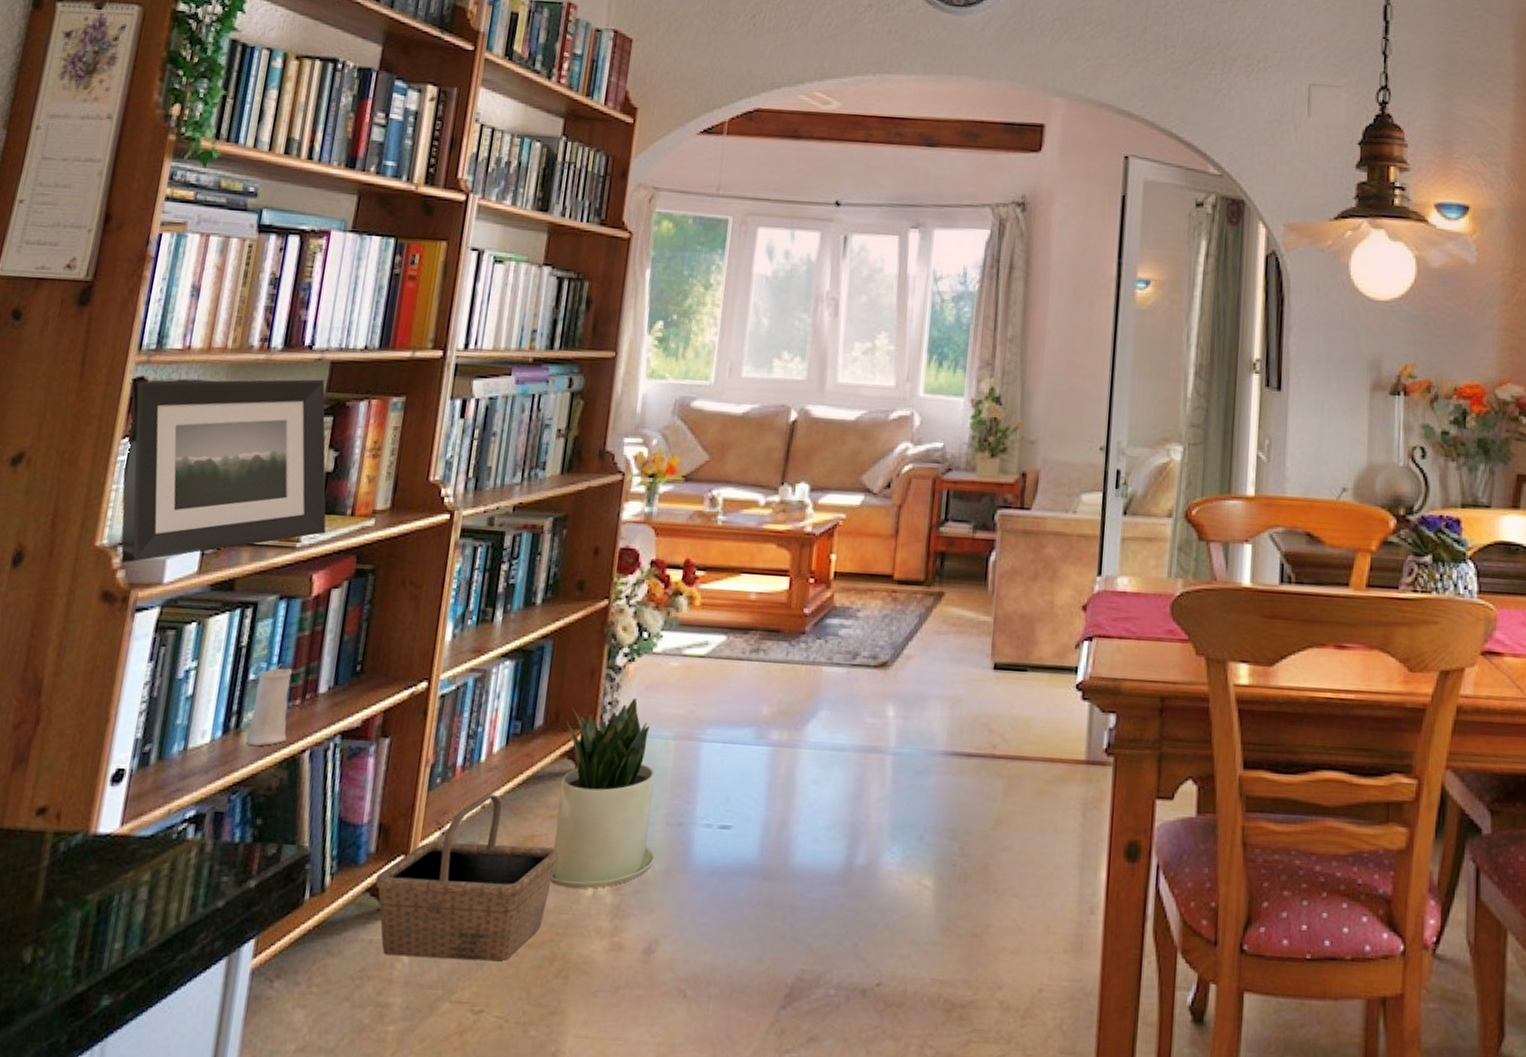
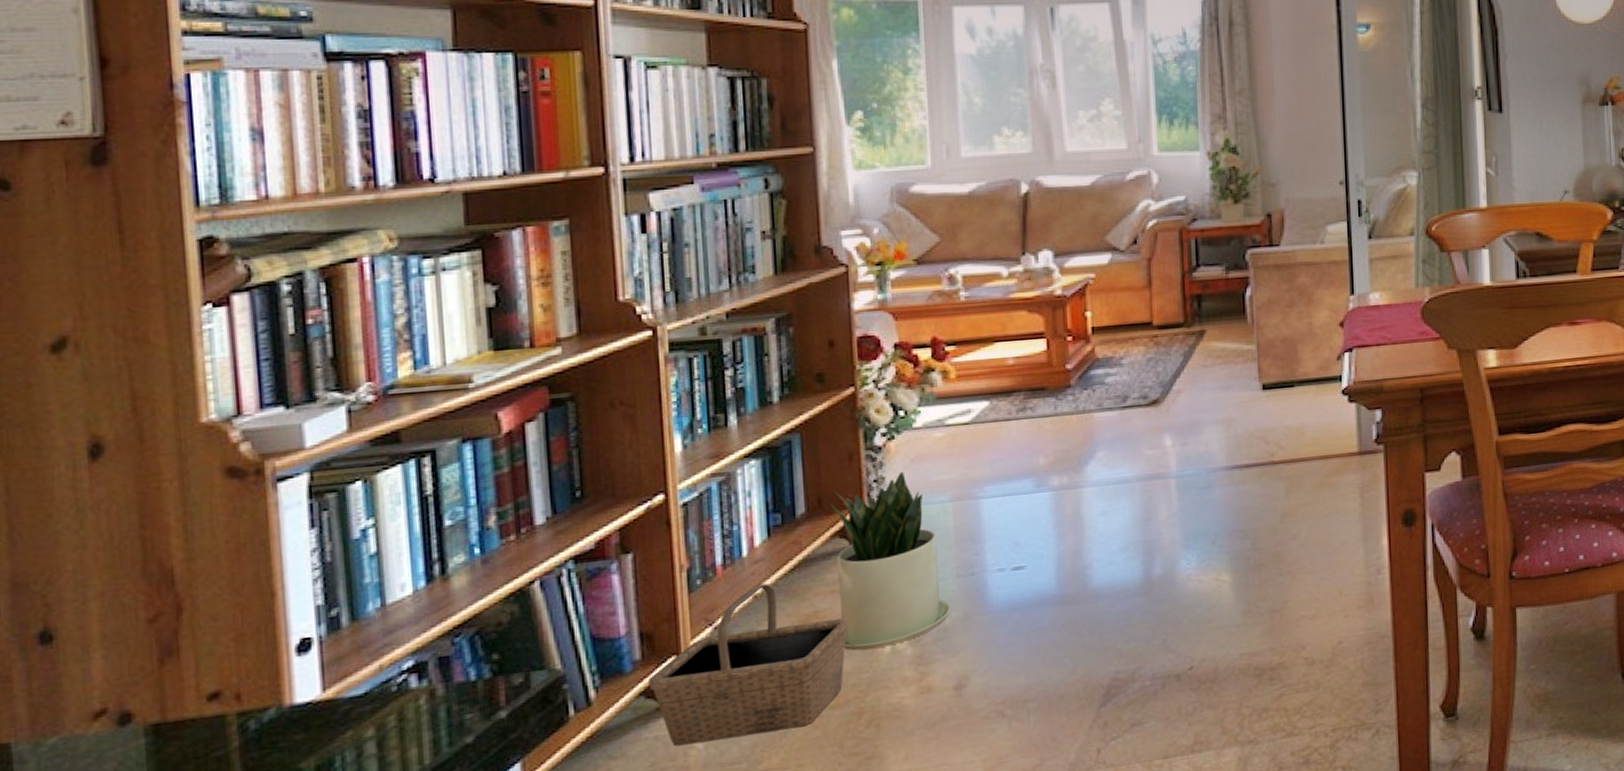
picture frame: present [121,379,326,564] -> none [194,213,503,436]
candle: present [246,663,293,747] -> none [457,504,508,589]

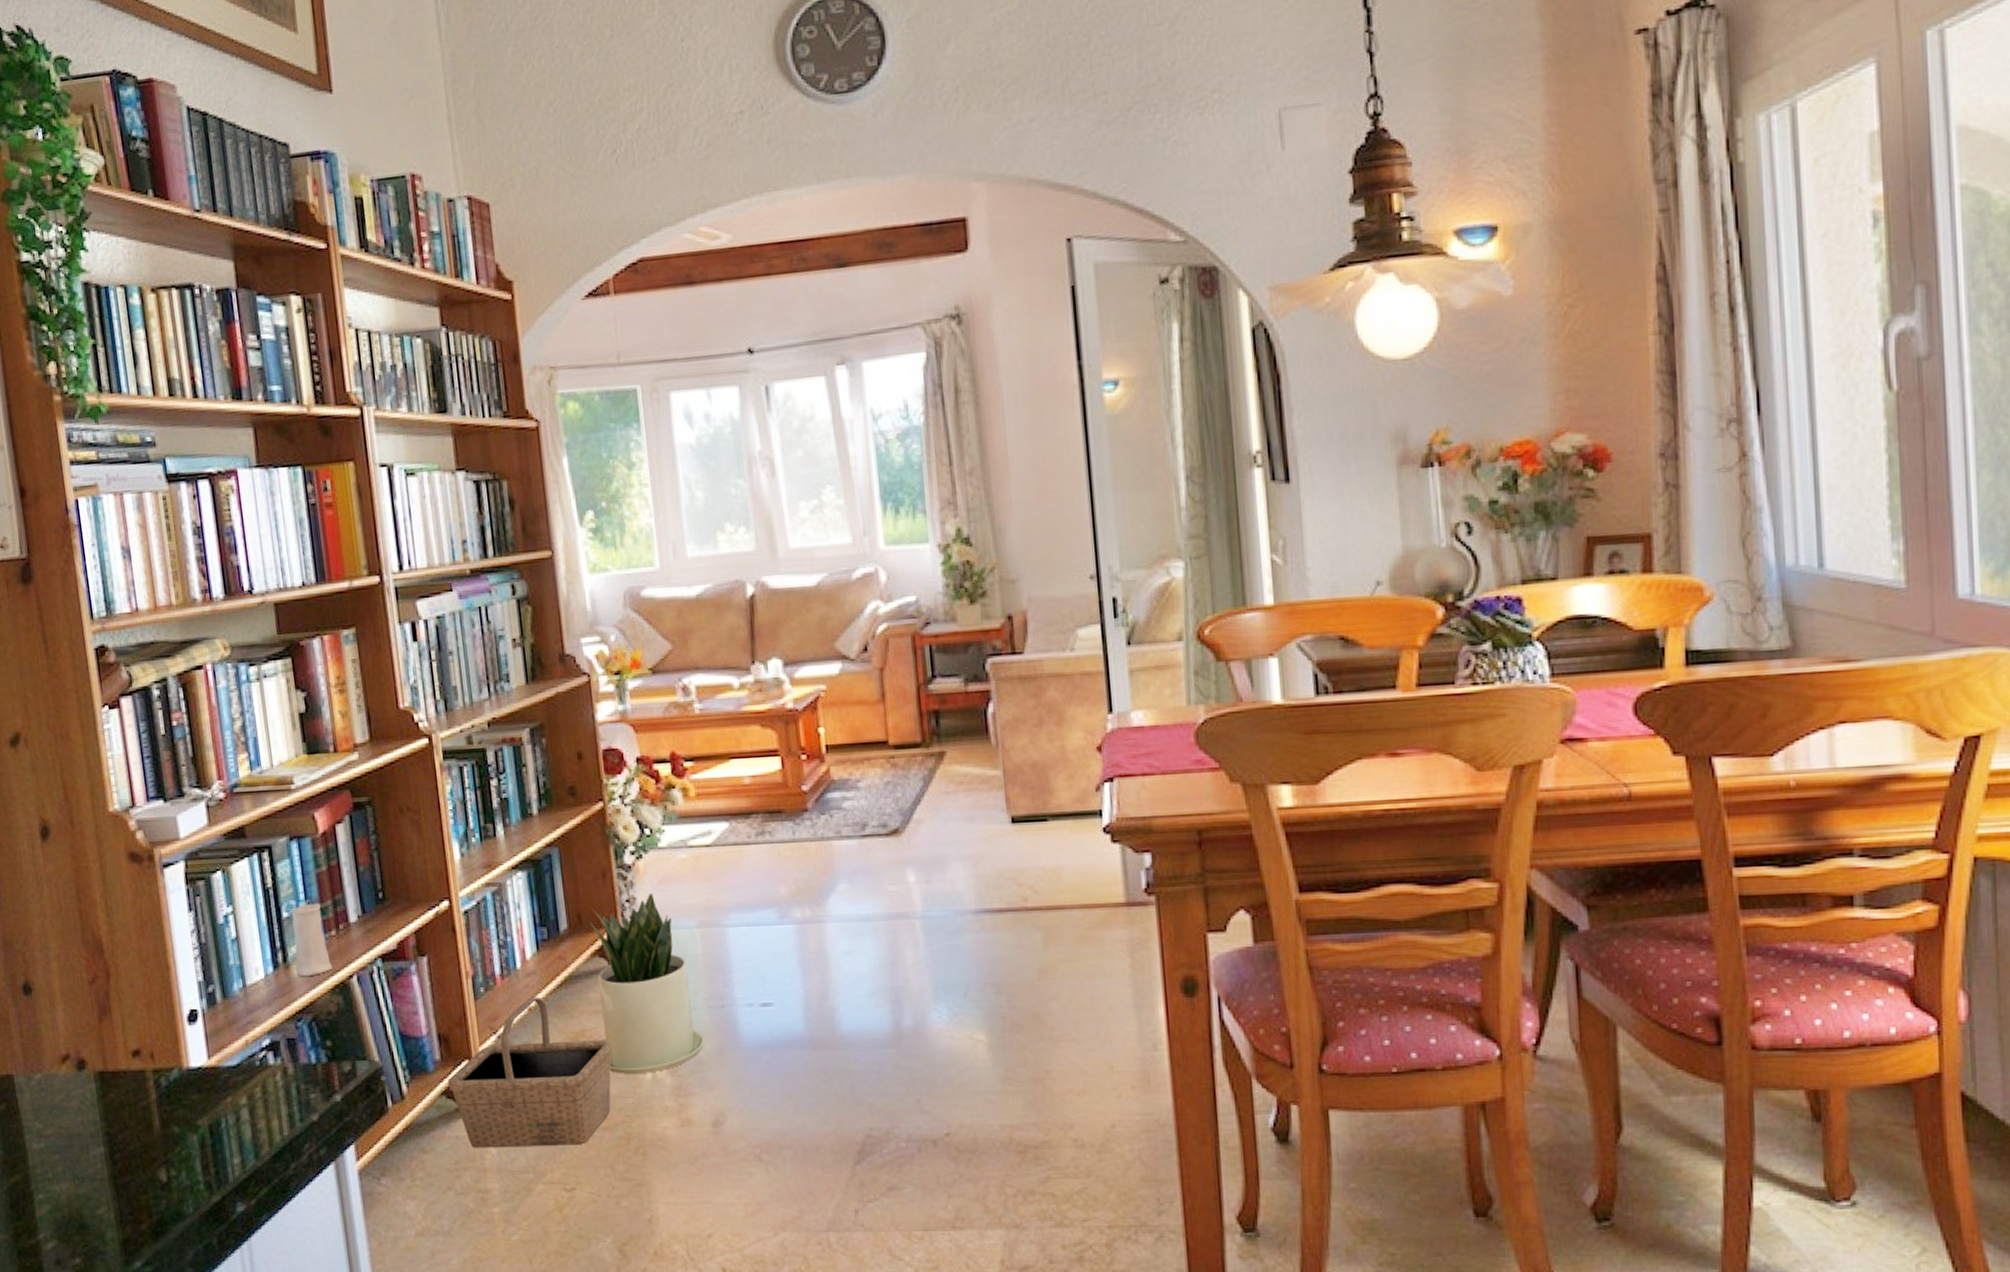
candle: none [457,504,508,589] -> present [291,899,333,977]

